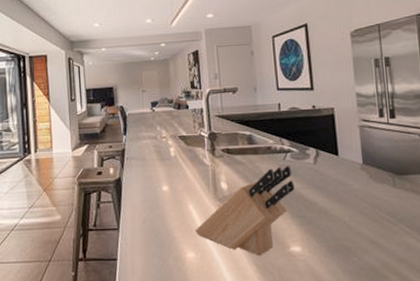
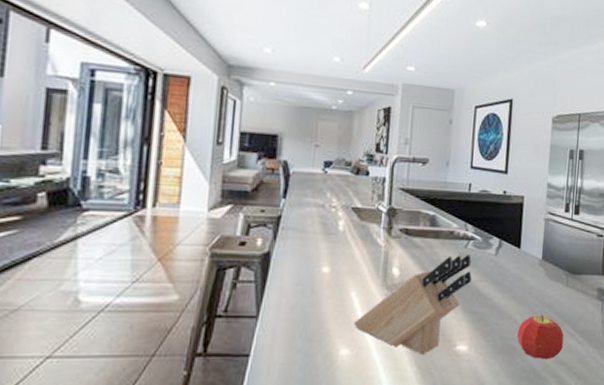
fruit: none [348,215,401,258] -> present [516,314,564,360]

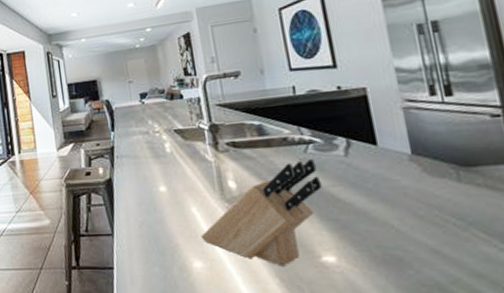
fruit: present [516,314,564,360] -> none [399,217,476,272]

